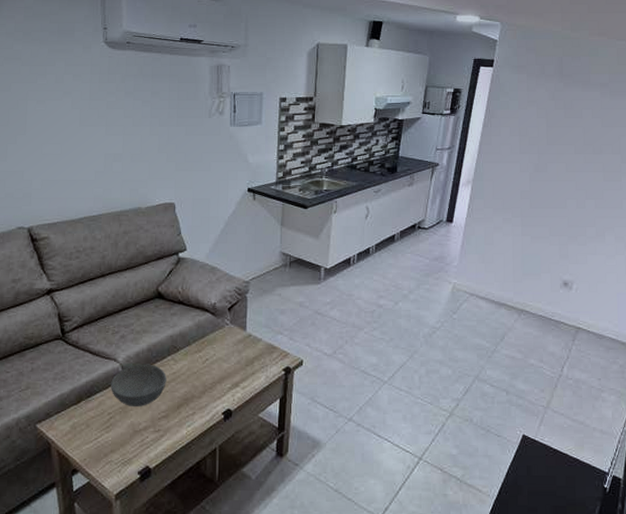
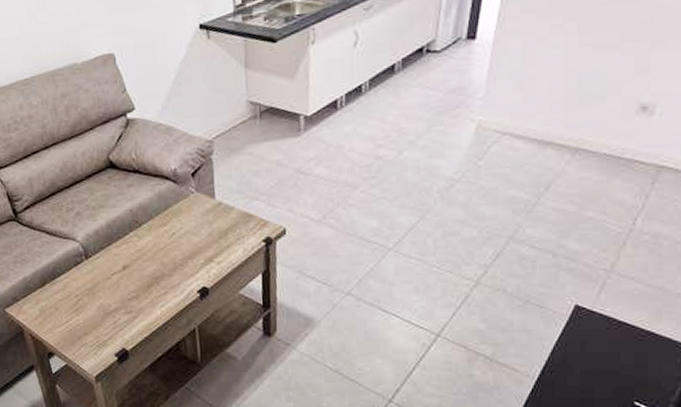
bowl: present [111,364,167,408] -> none [73,241,132,289]

